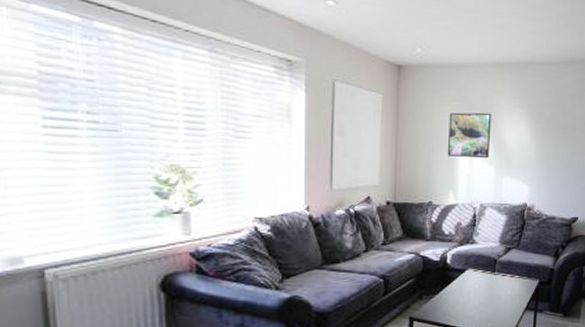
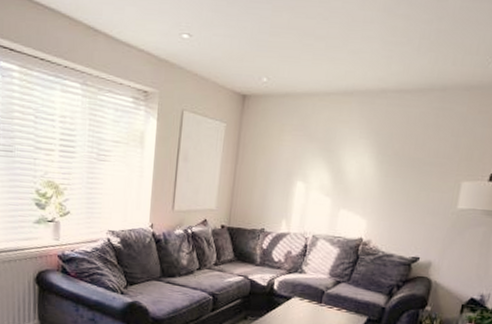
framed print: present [447,112,492,159] -> none [283,142,334,190]

